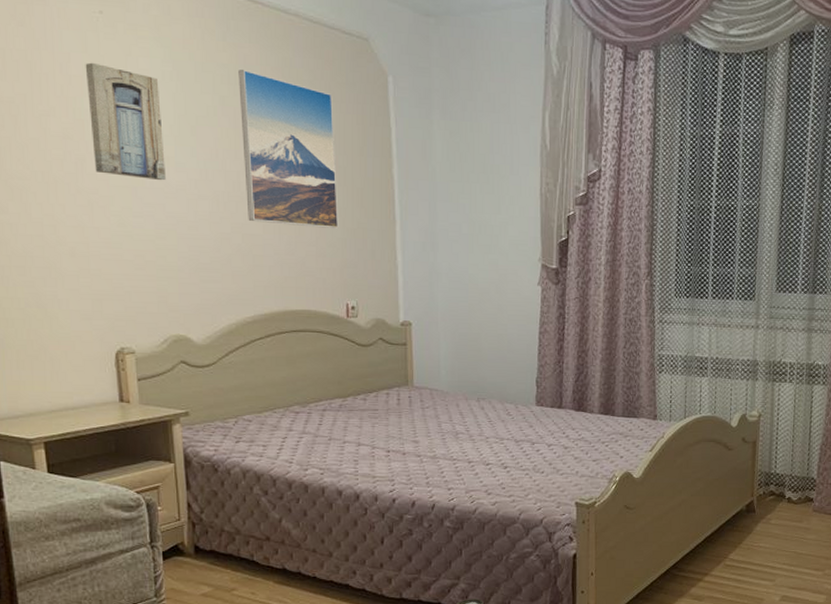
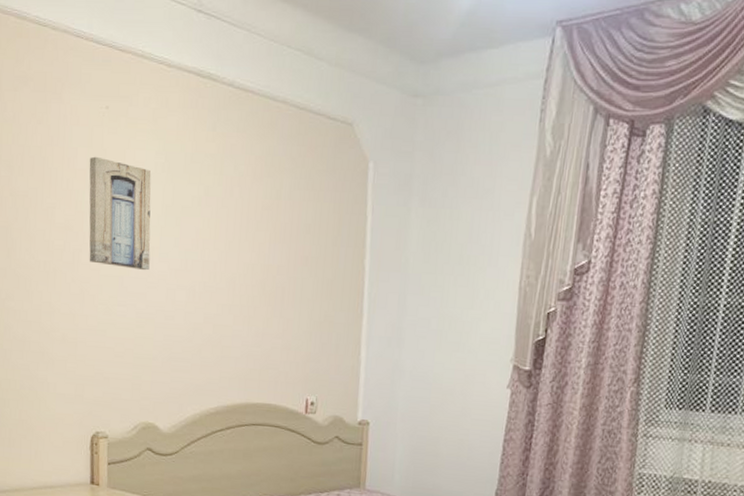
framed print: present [238,70,339,229] -> none [220,159,312,321]

